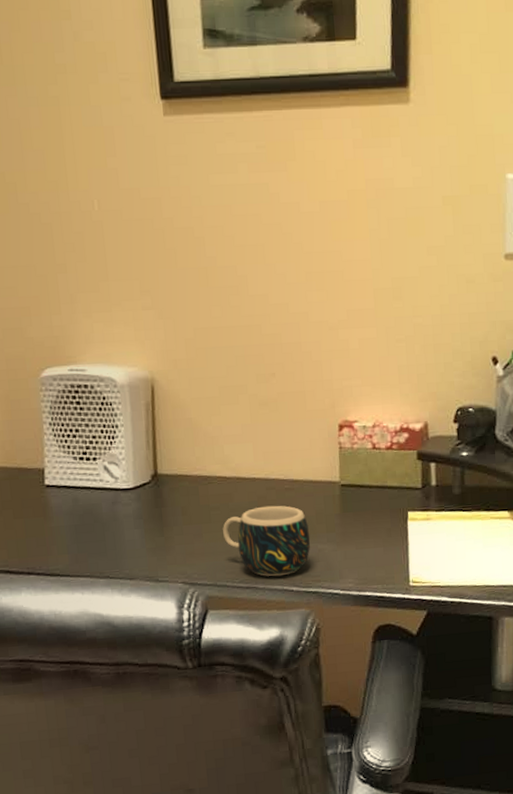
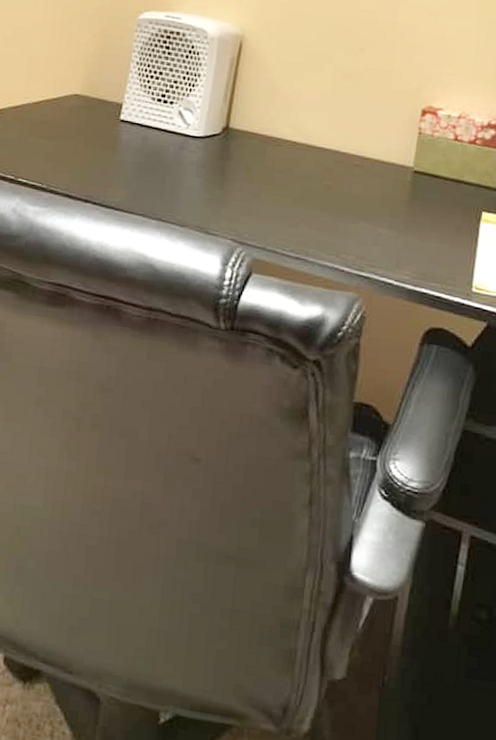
mug: present [223,505,311,577] -> none [282,178,373,253]

